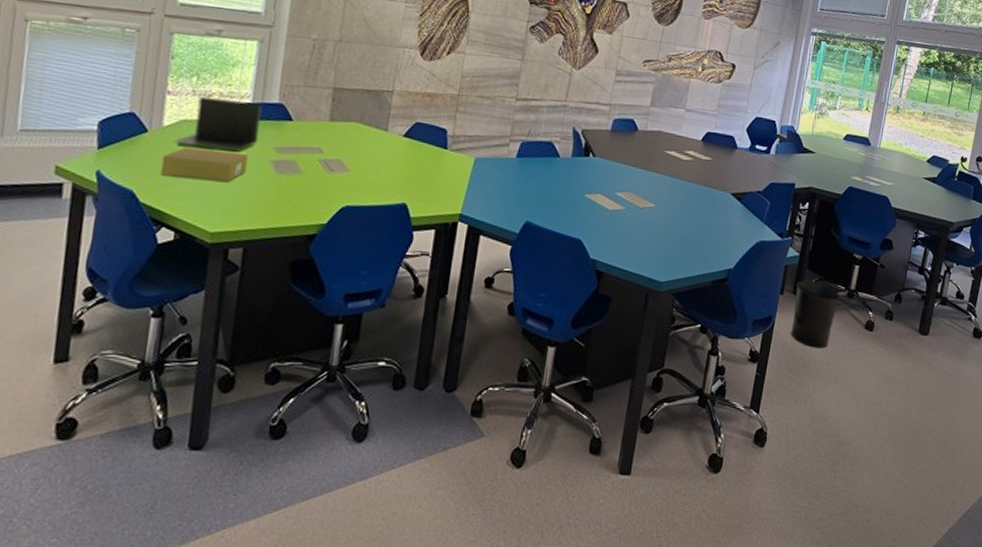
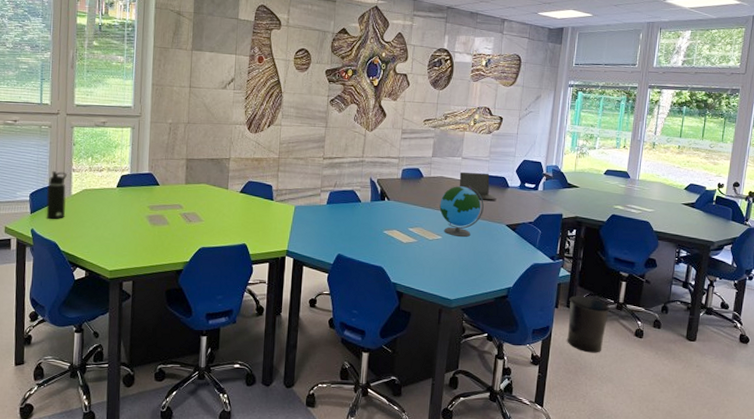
water bottle: none [121,91,158,159] -> present [46,170,67,219]
box: present [160,147,248,183] -> none [72,209,130,234]
laptop computer: present [175,96,262,152] -> none [80,171,137,211]
globe: none [654,143,708,206] -> present [439,186,484,237]
laptop: none [680,126,722,164] -> present [459,171,497,201]

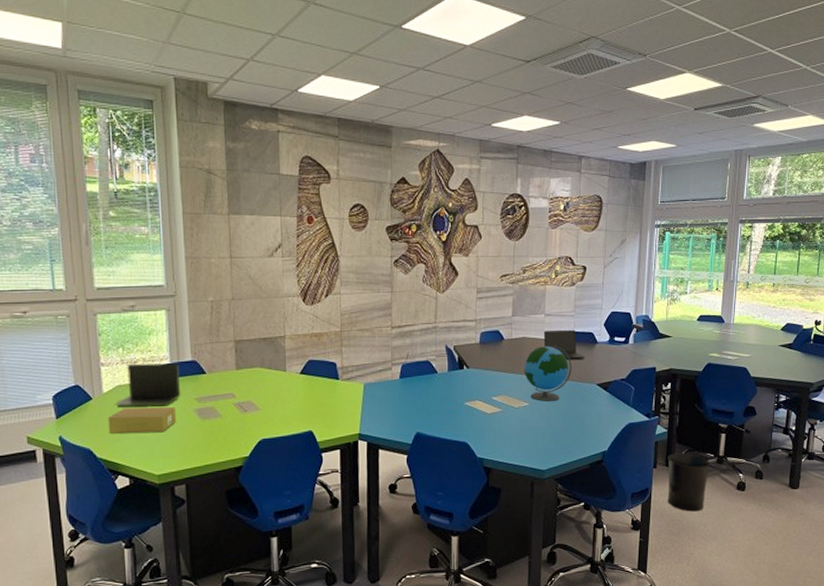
water bottle: present [46,170,67,219] -> none [72,366,98,423]
box: none [72,209,130,234] -> present [107,406,176,434]
laptop computer: none [80,171,137,211] -> present [115,363,181,407]

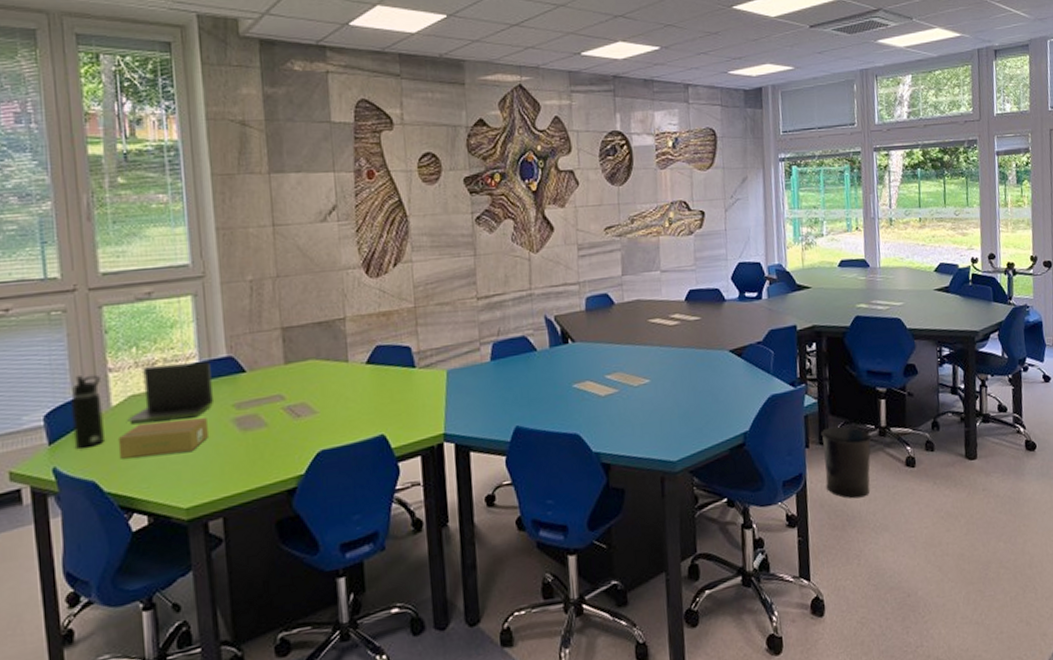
water bottle: none [72,366,98,423] -> present [70,374,105,448]
globe: present [524,345,572,401] -> none [641,306,698,377]
laptop: present [543,329,585,359] -> none [660,286,712,323]

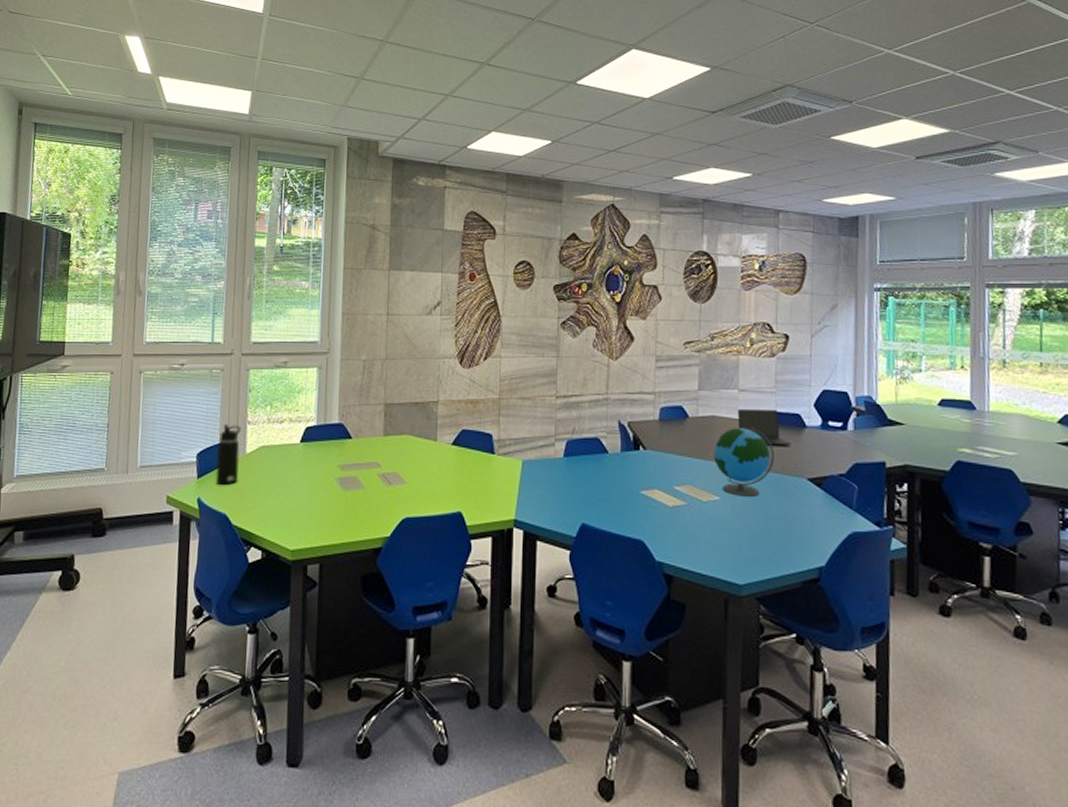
box: present [117,418,208,459] -> none [246,471,317,502]
laptop computer: present [127,361,215,423] -> none [256,423,325,472]
globe: none [641,306,698,377] -> present [713,427,774,497]
laptop: none [660,286,712,323] -> present [737,408,791,446]
waste bin: present [821,427,872,499] -> none [909,577,972,663]

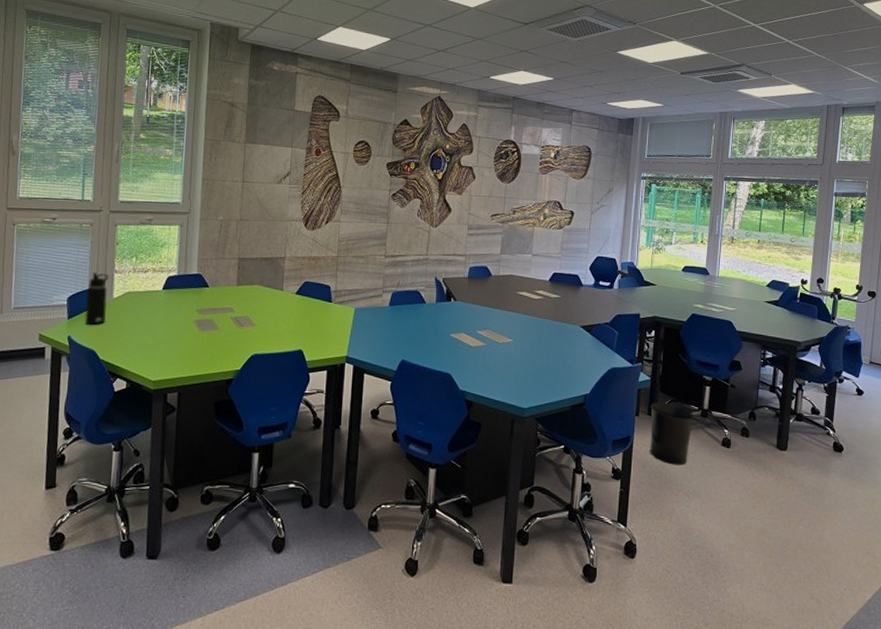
globe: present [713,427,774,497] -> none [509,284,557,340]
laptop: present [737,408,791,446] -> none [529,269,570,300]
waste bin: none [909,577,972,663] -> present [650,402,694,465]

